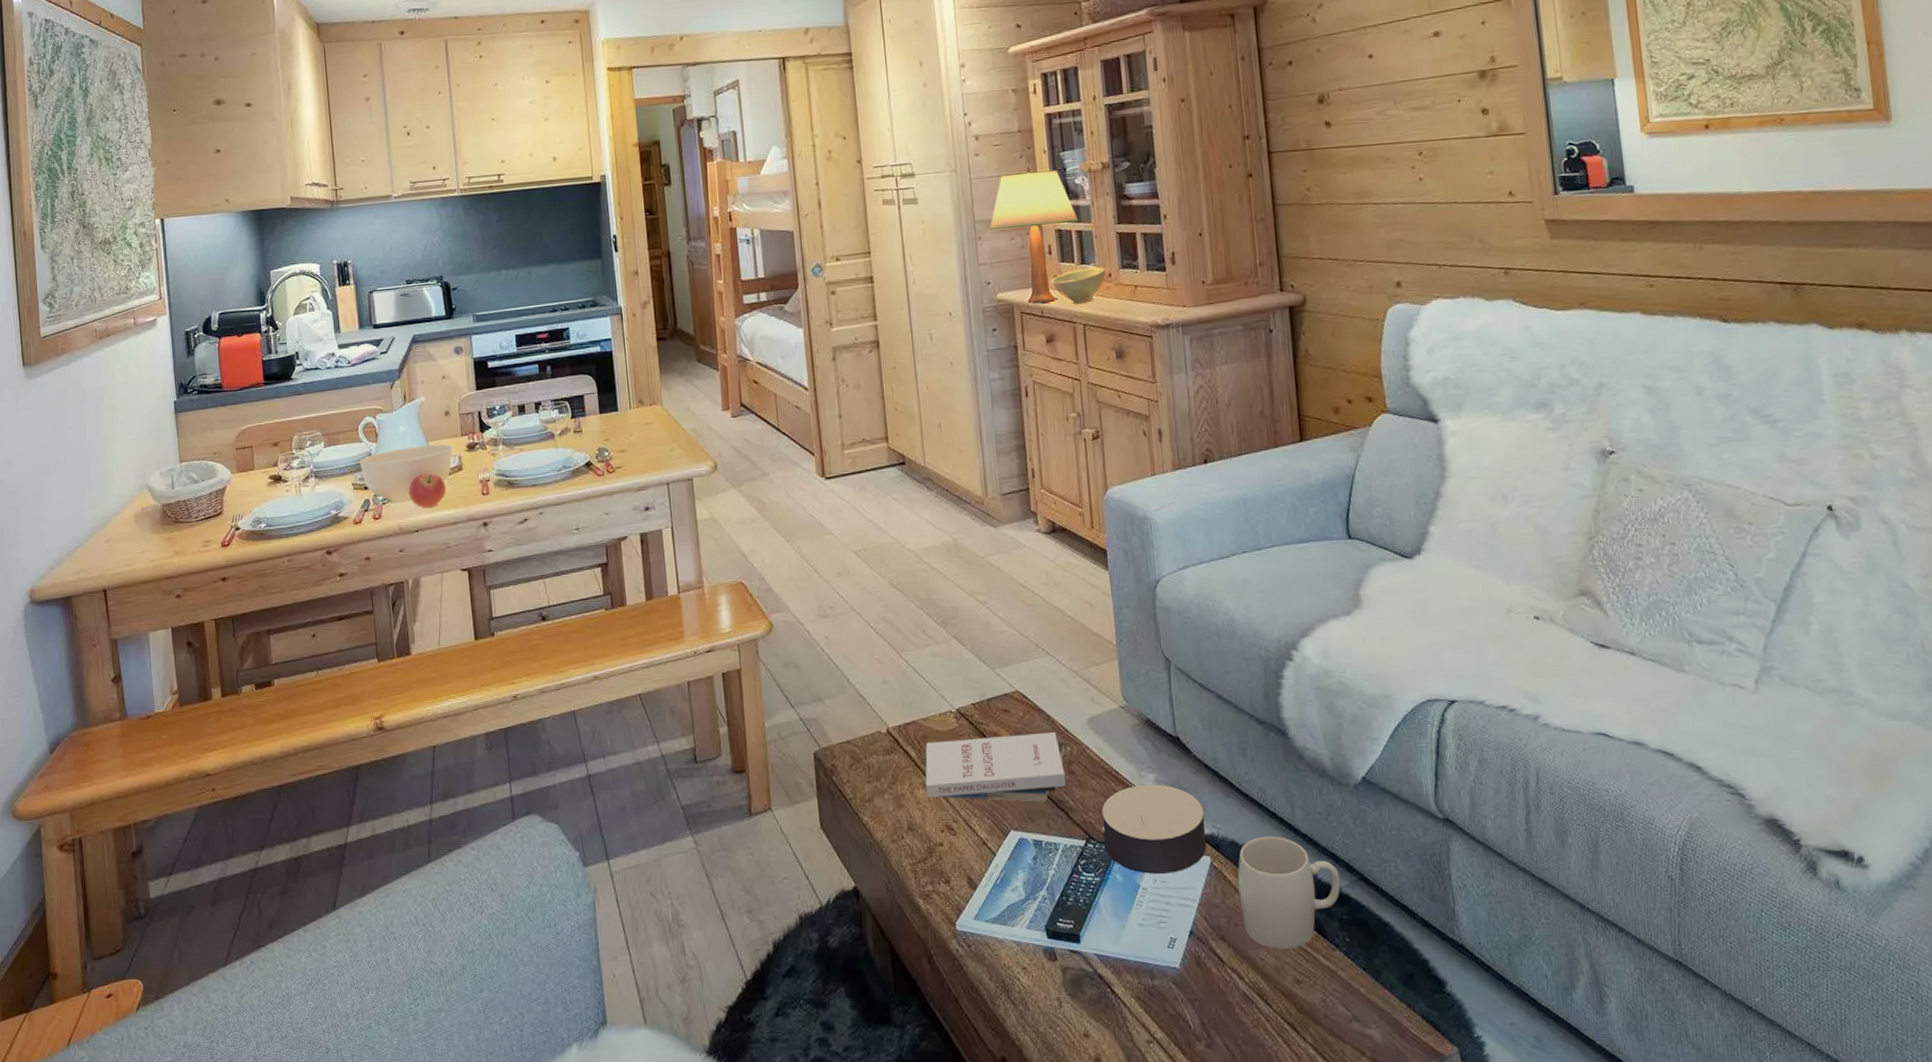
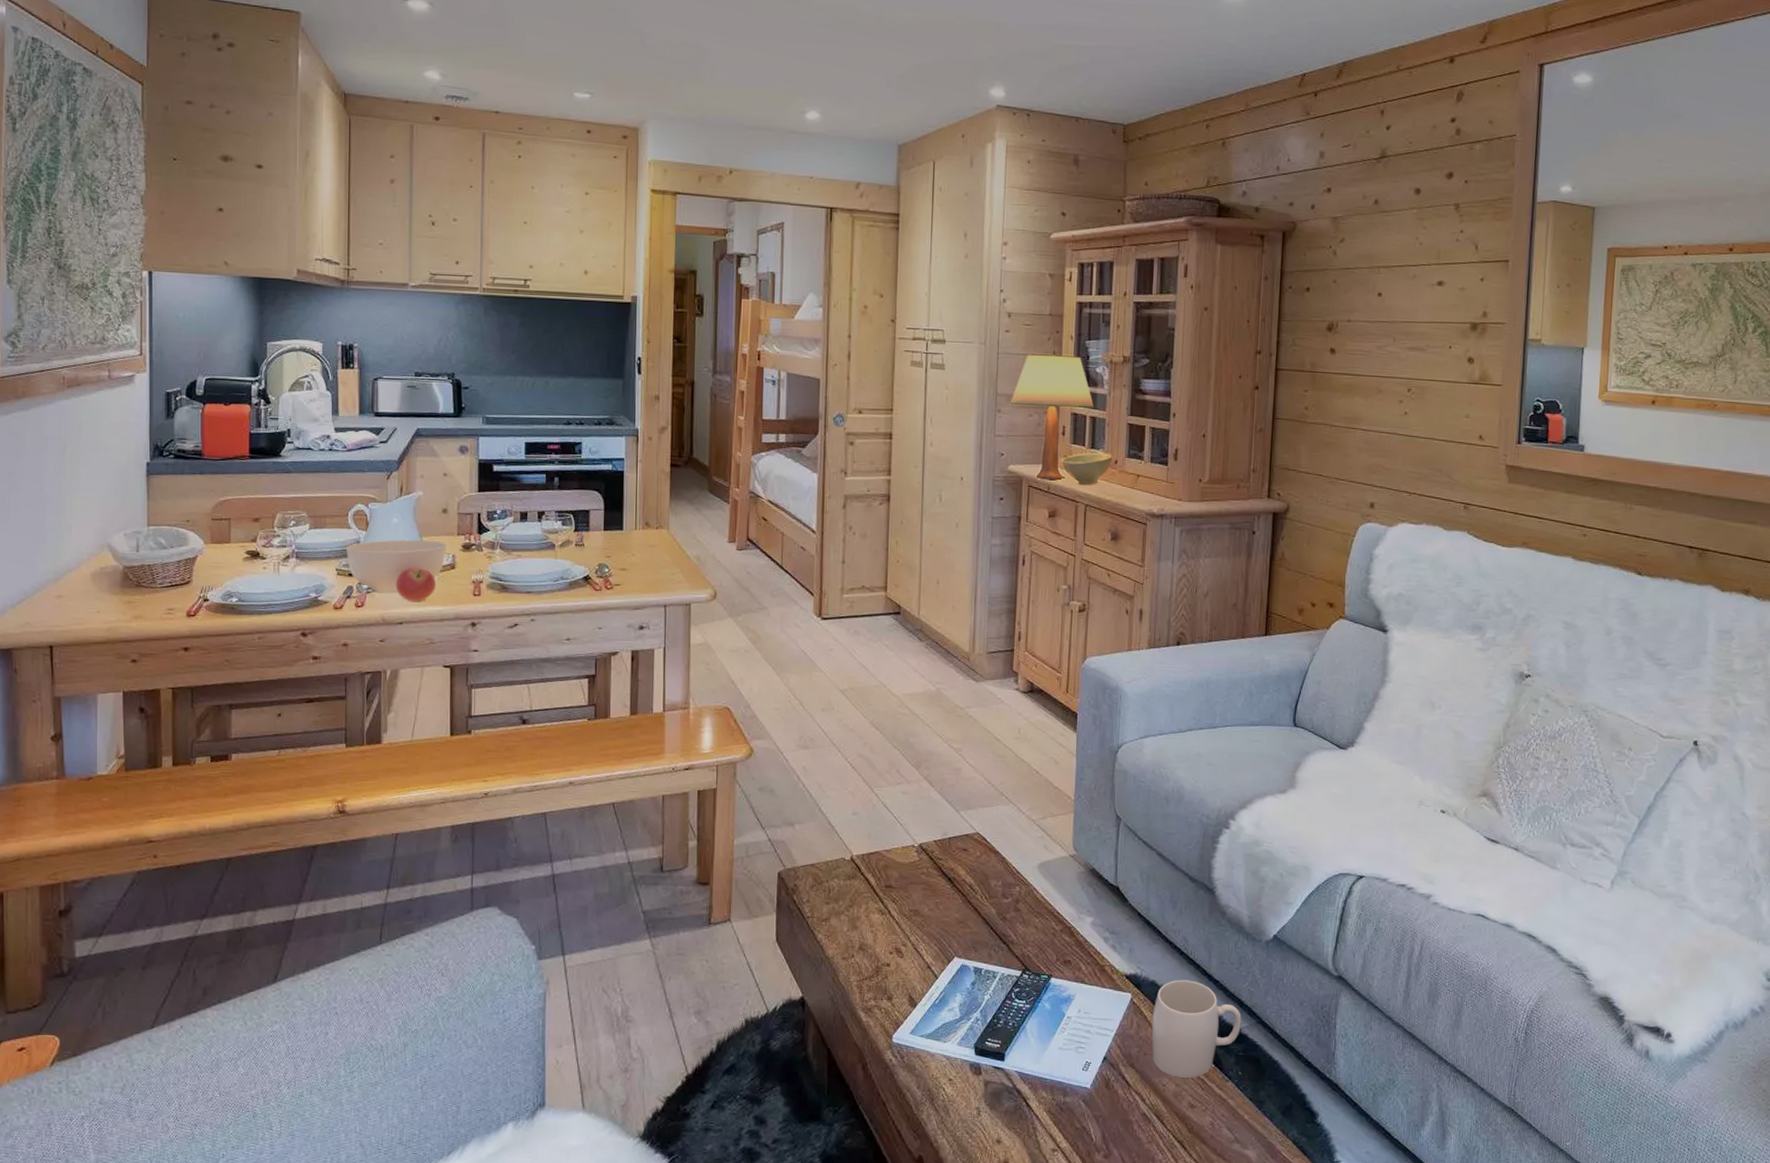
books: present [925,732,1066,802] -> none [881,871,1014,934]
candle: present [1101,784,1206,875] -> none [1038,926,1132,1006]

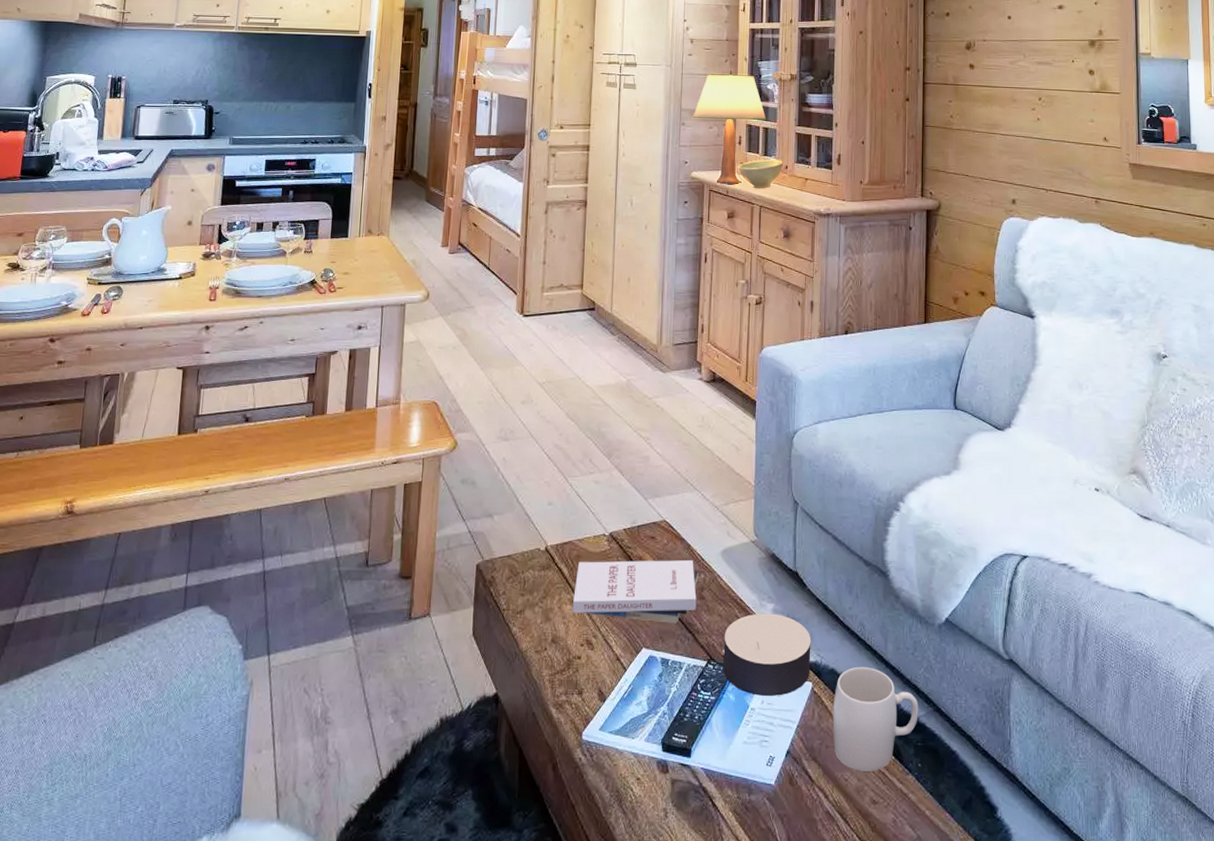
bowl: present [345,539,446,594] -> none [97,250,189,301]
fruit: present [395,566,436,602] -> none [139,275,176,308]
books: none [881,871,1014,934] -> present [573,560,699,624]
candle: none [1038,926,1132,1006] -> present [722,613,811,697]

